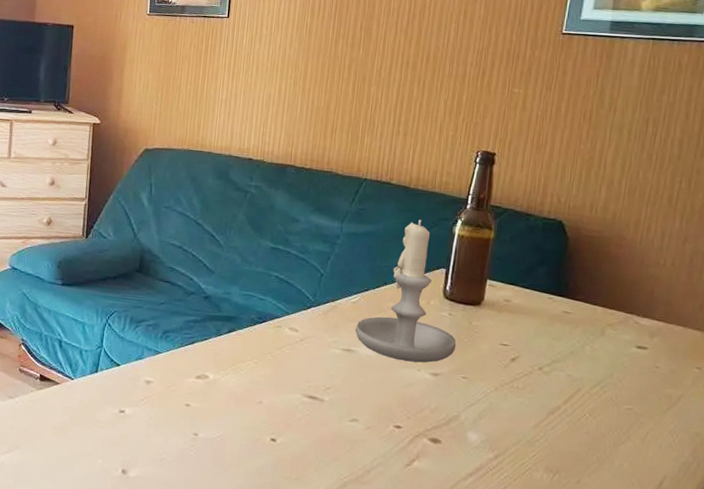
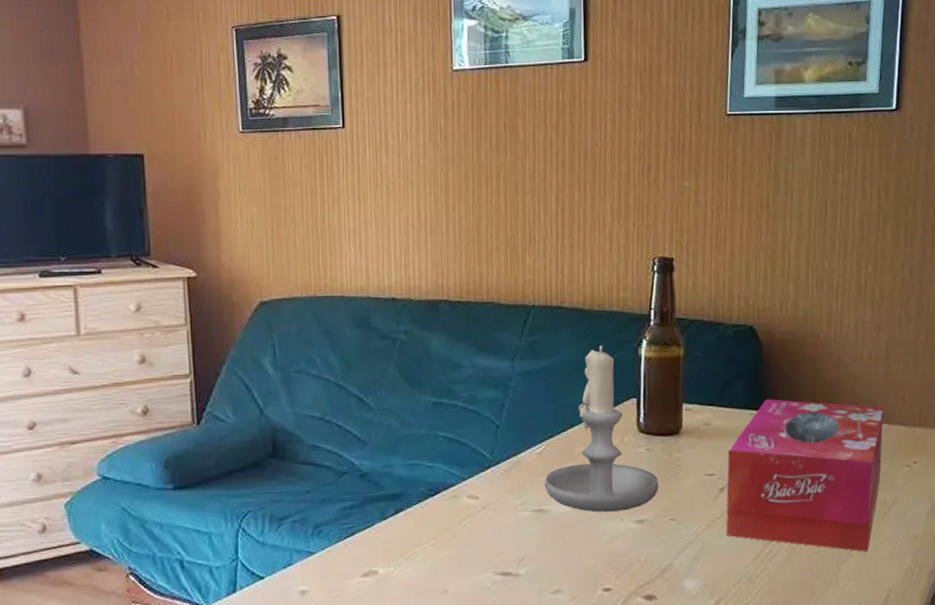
tissue box: none [512,287,681,440] -> present [726,399,884,553]

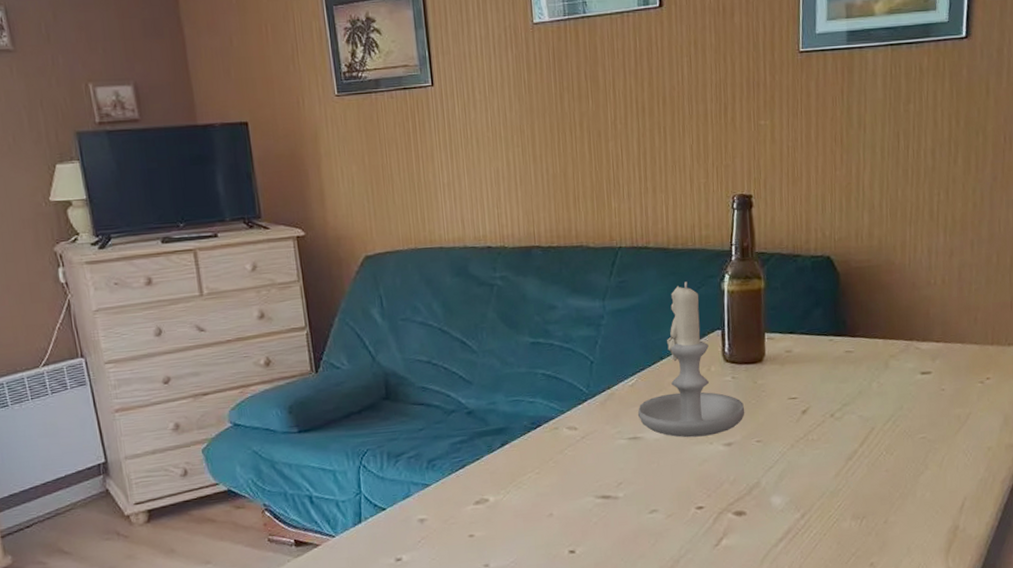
tissue box: present [726,399,884,553] -> none [809,325,958,465]

